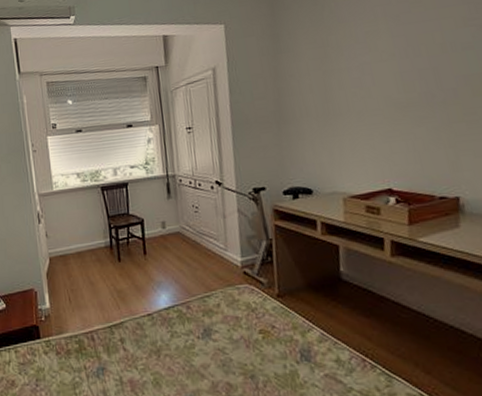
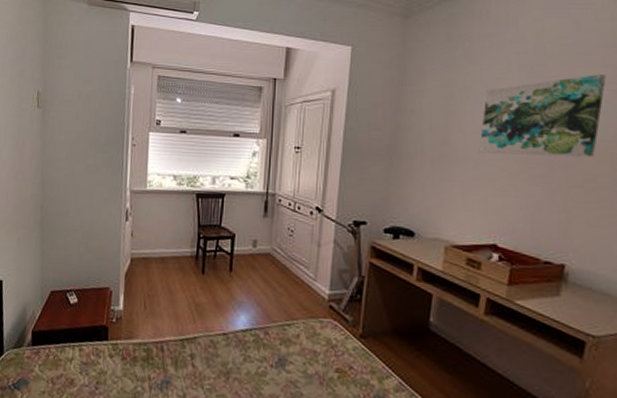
wall art: none [358,11,471,105] -> present [479,74,606,158]

